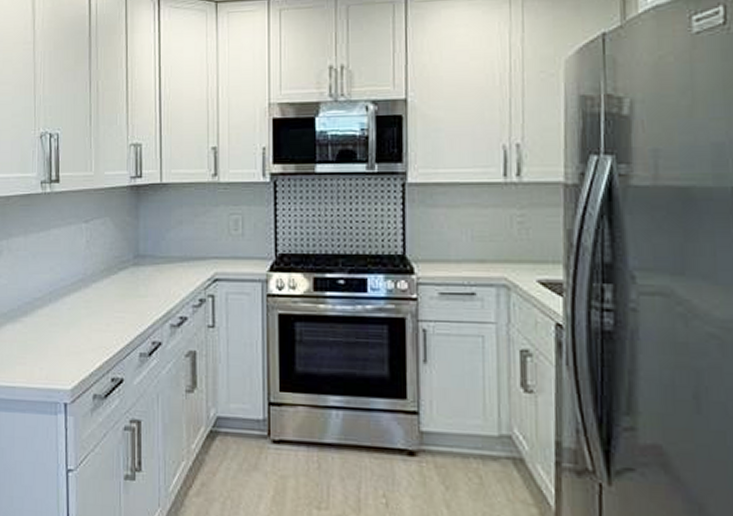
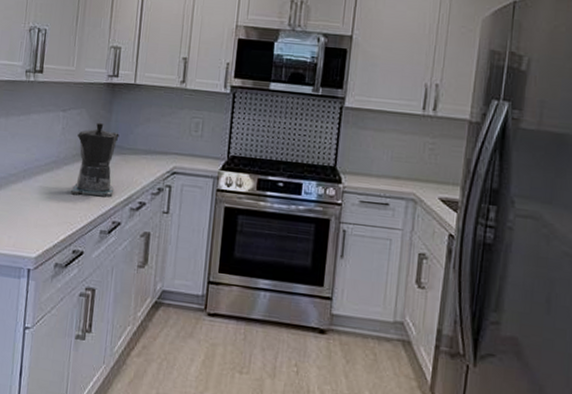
coffee maker: none [102,230,150,315] -> present [71,122,119,197]

